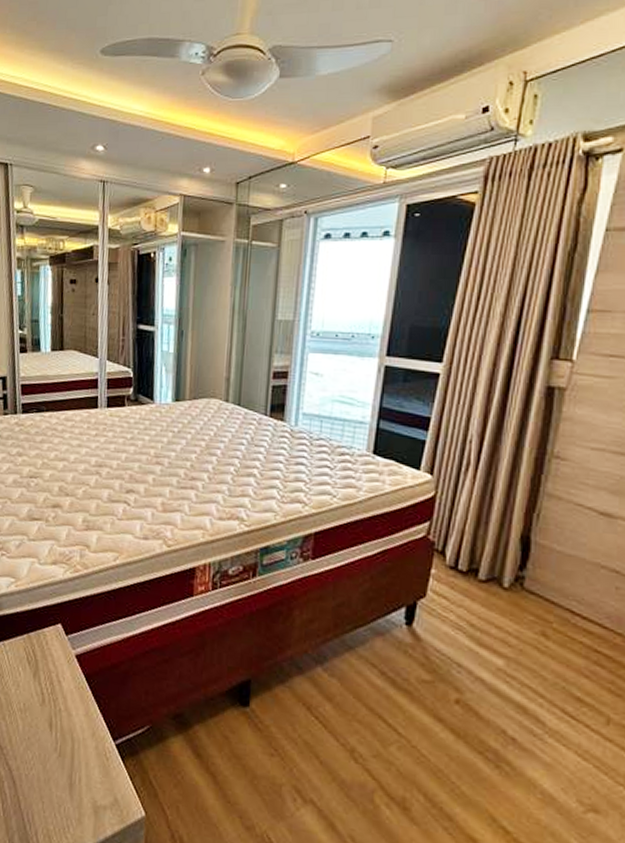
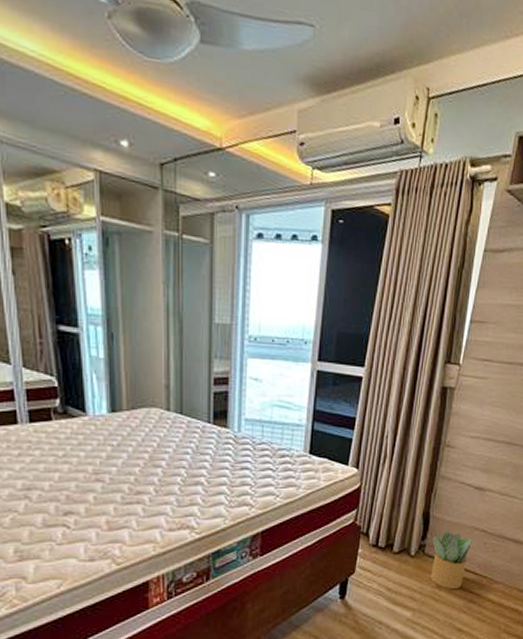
potted plant: none [533,560,597,643] -> present [431,530,472,590]

